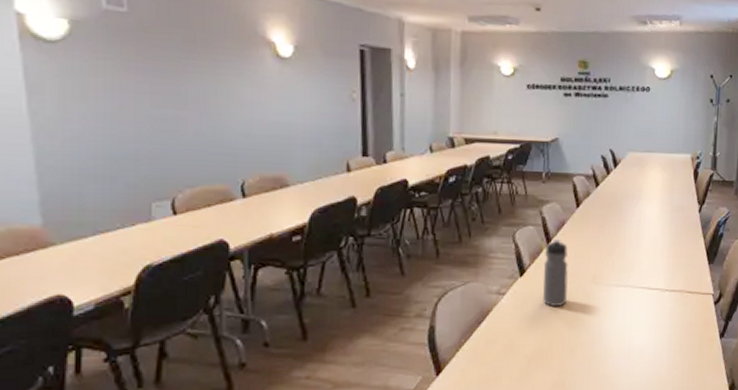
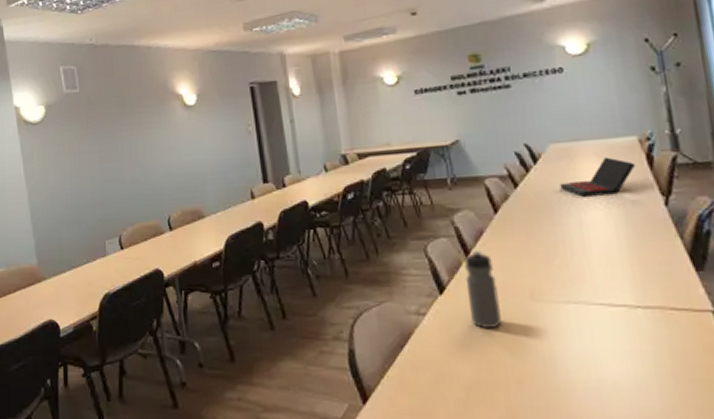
laptop: none [630,168,686,200] -> present [559,157,636,197]

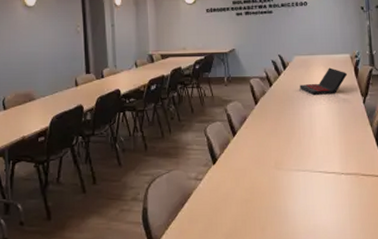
water bottle: present [463,250,502,328] -> none [231,131,255,190]

